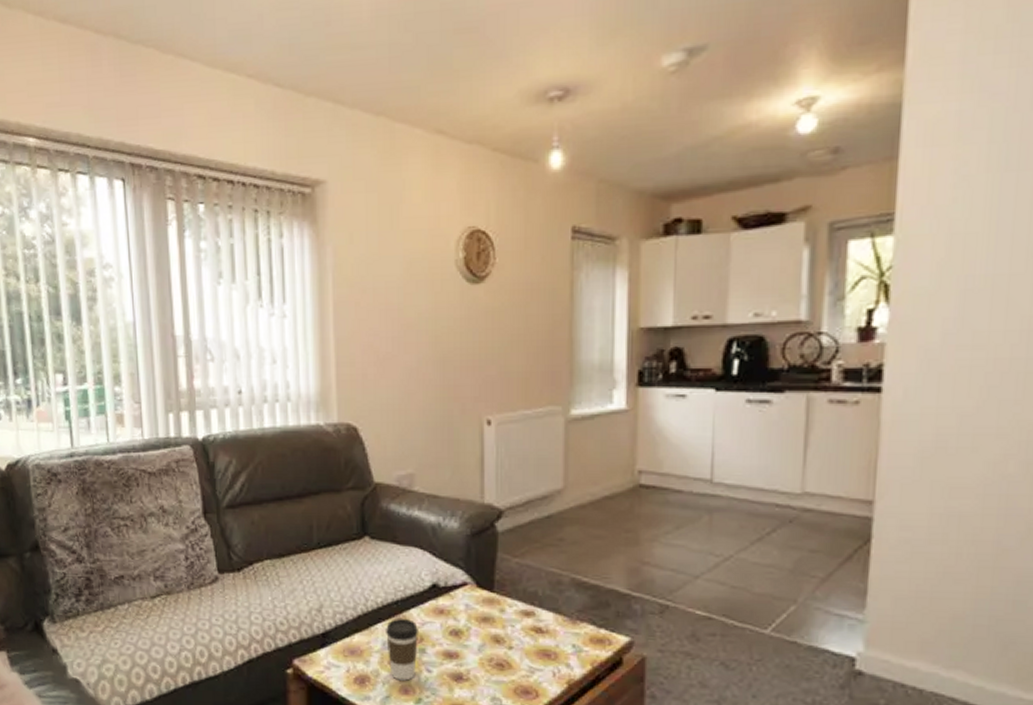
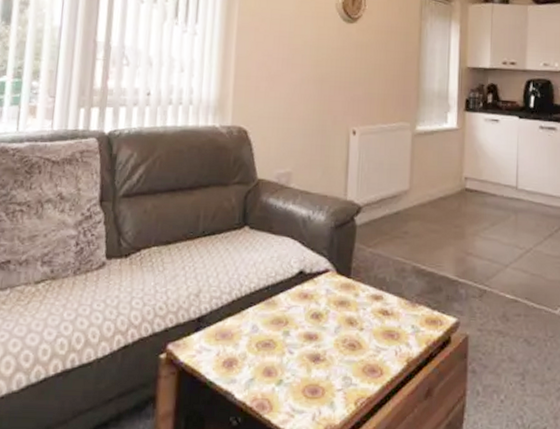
coffee cup: present [386,619,418,681] -> none [255,303,284,363]

